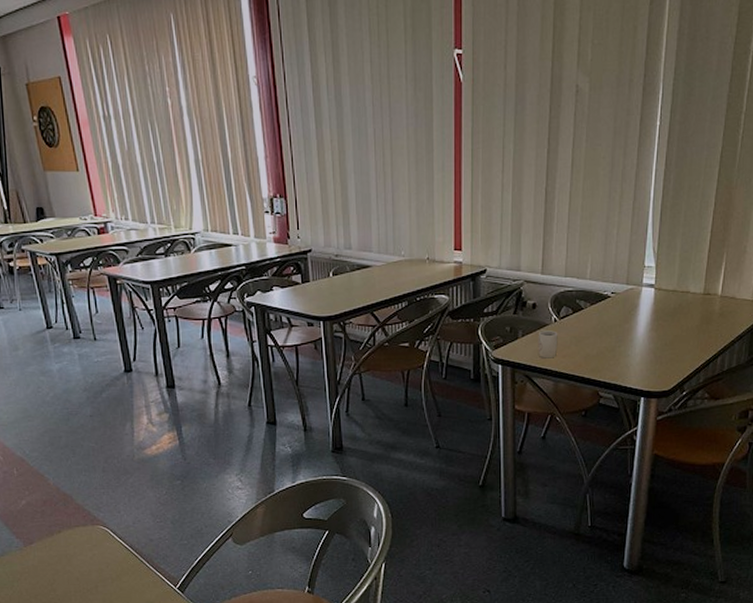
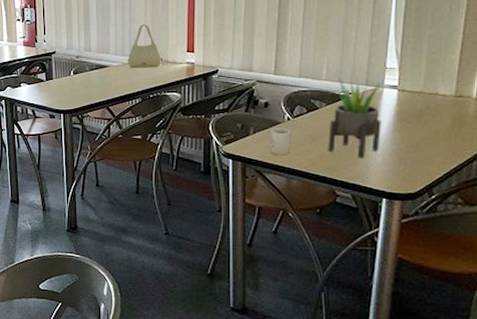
handbag: none [392,219,429,268] -> present [127,25,163,68]
potted plant: none [592,276,640,359] -> present [328,77,382,159]

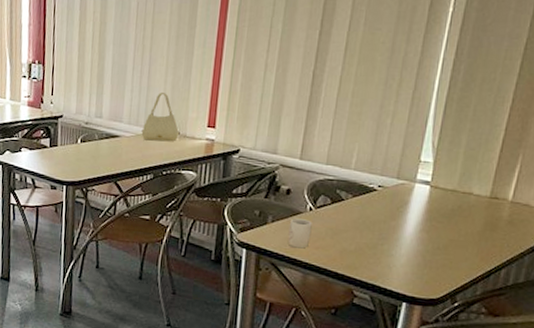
potted plant: present [328,77,382,159] -> none [349,167,413,258]

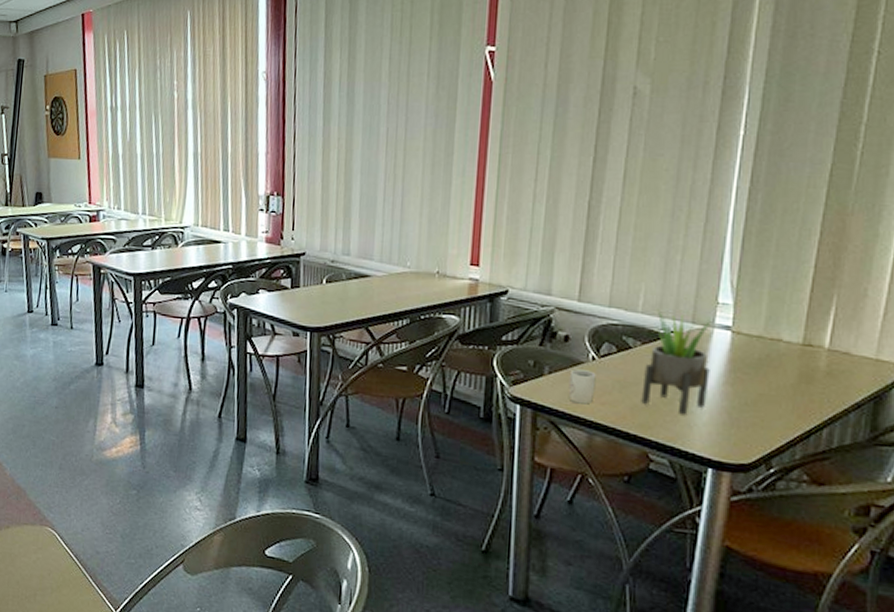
handbag: present [141,93,180,141] -> none [395,227,439,281]
potted plant: none [349,167,413,258] -> present [641,310,711,416]

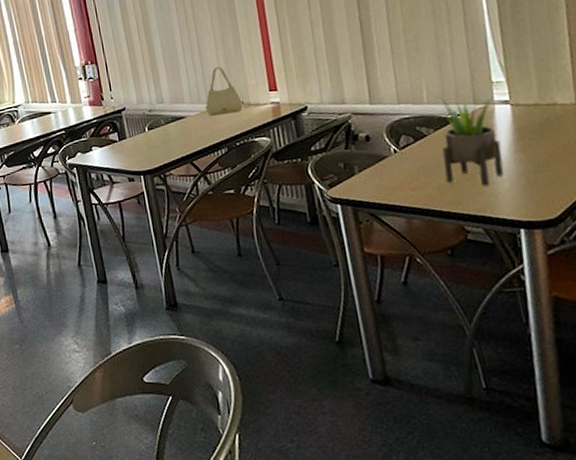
handbag: none [395,227,439,281] -> present [205,67,244,116]
mug: present [568,369,596,405] -> none [377,162,404,194]

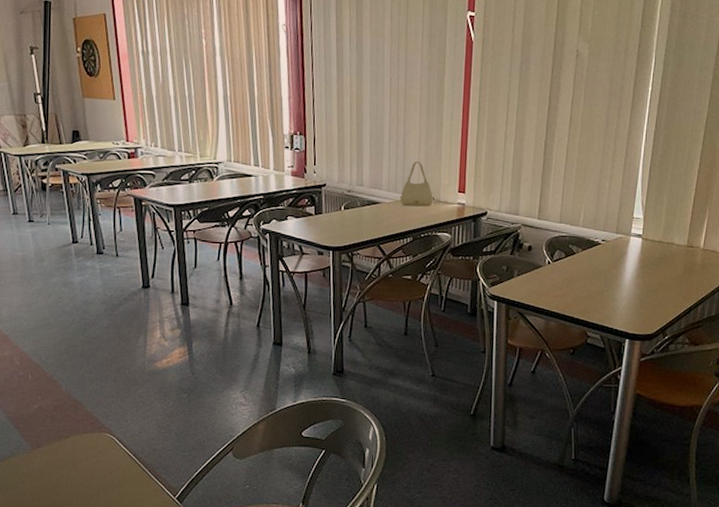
potted plant: present [442,98,504,186] -> none [582,224,629,302]

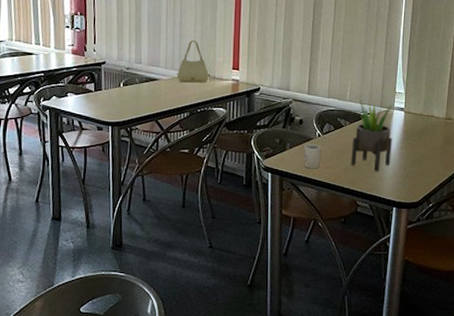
mug: none [531,271,551,298] -> present [303,144,321,169]
potted plant: none [582,224,629,302] -> present [351,98,392,172]

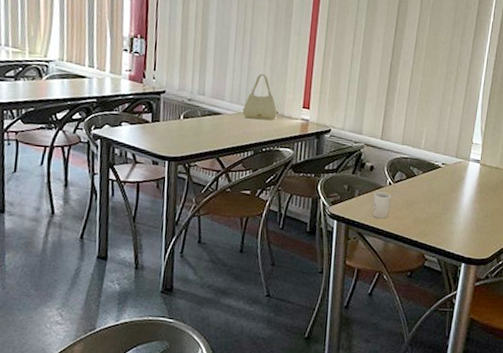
potted plant: present [351,98,392,172] -> none [421,147,468,225]

